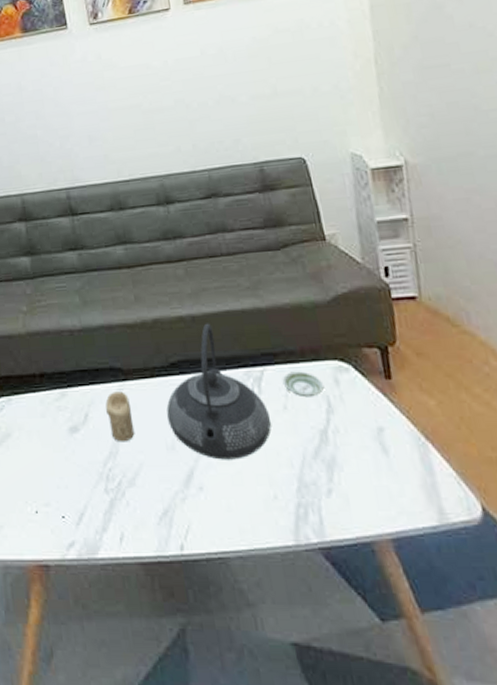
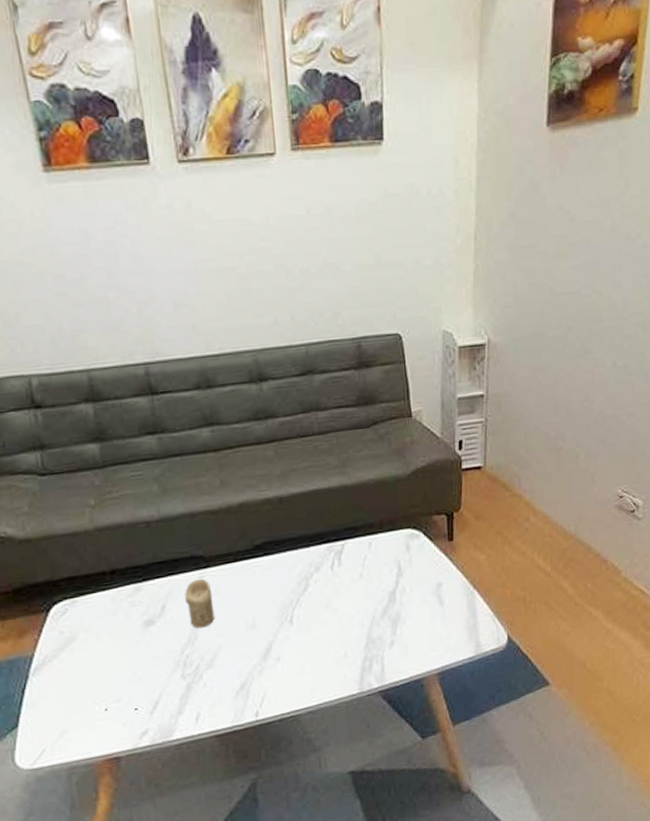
teapot: present [166,323,271,460] -> none [248,503,348,631]
saucer: present [282,371,324,398] -> none [360,541,396,565]

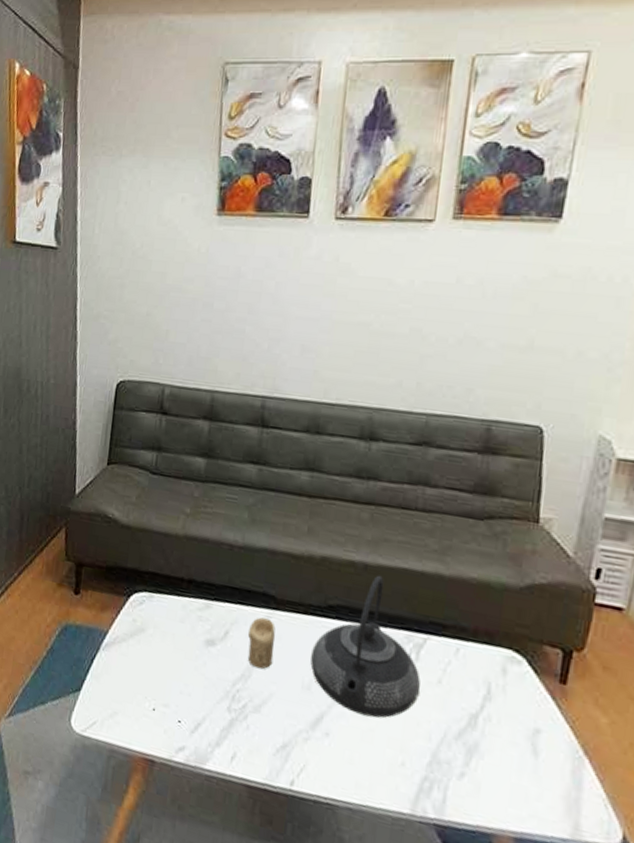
teapot: none [248,503,348,631] -> present [310,575,421,719]

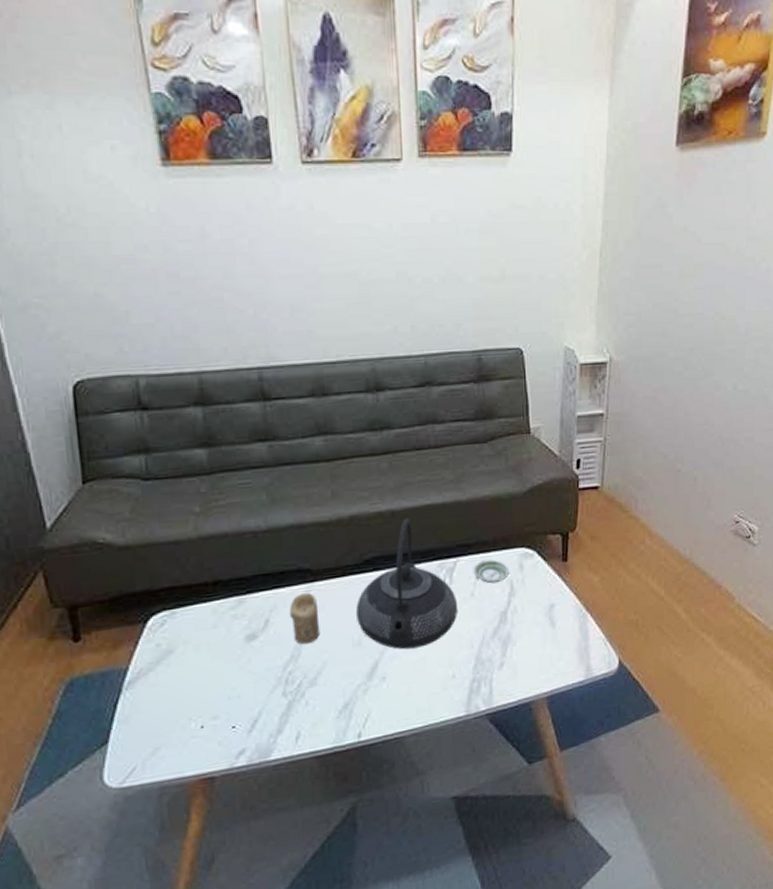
saucer: none [444,647,488,680] -> present [473,559,509,584]

